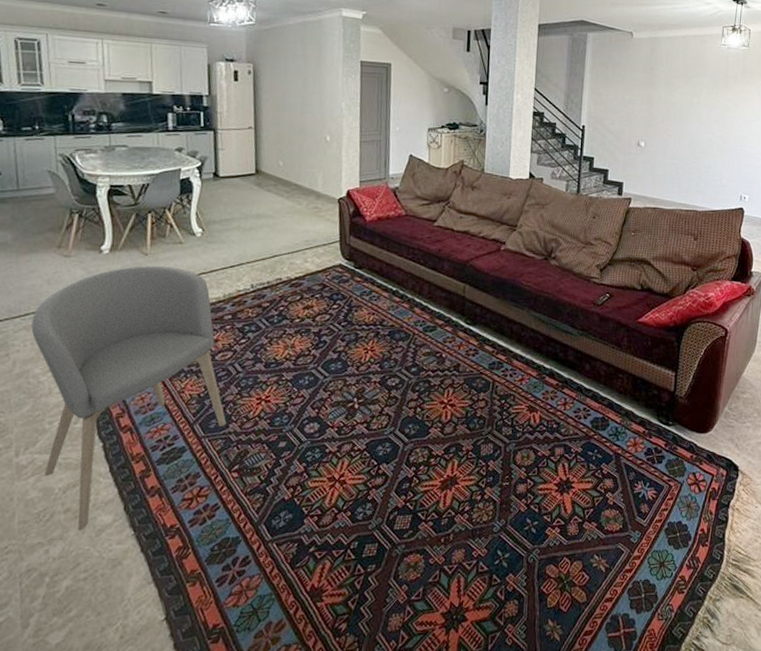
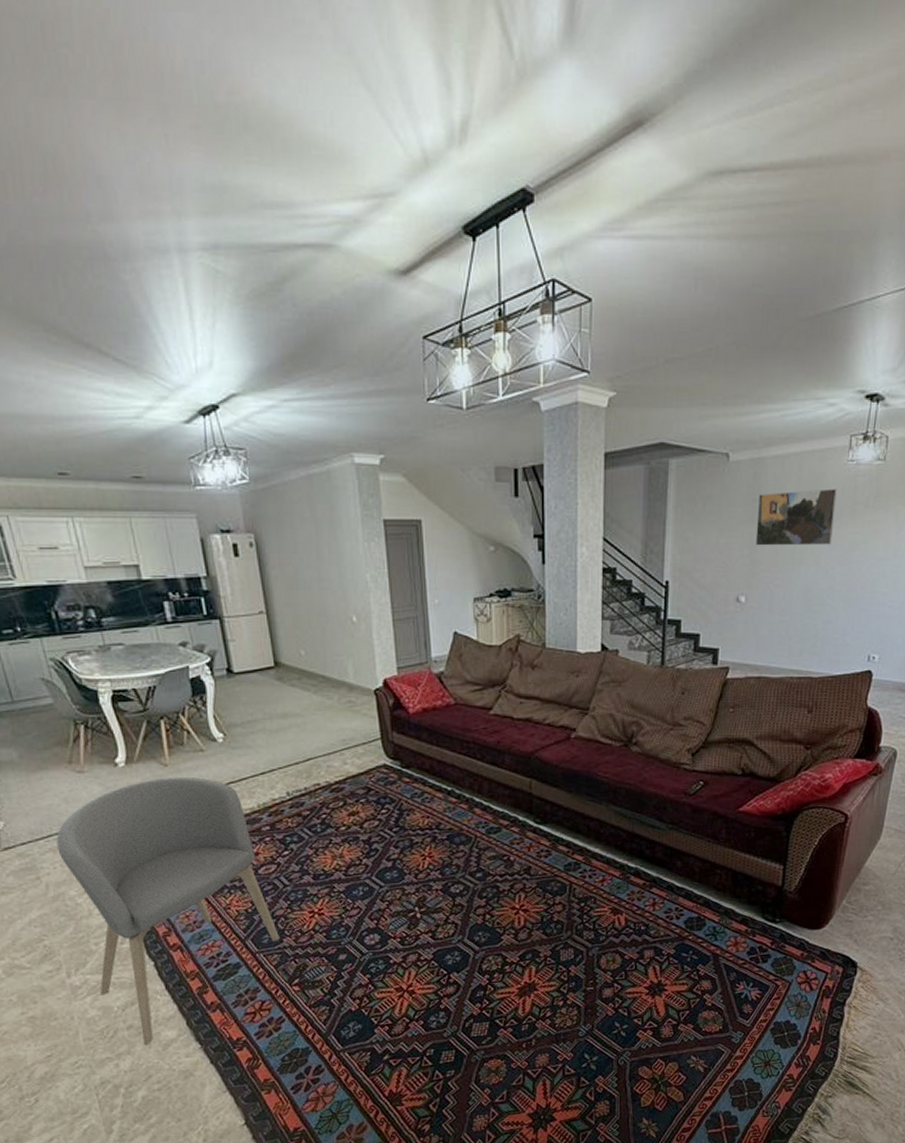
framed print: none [652,64,714,107] -> present [755,489,837,546]

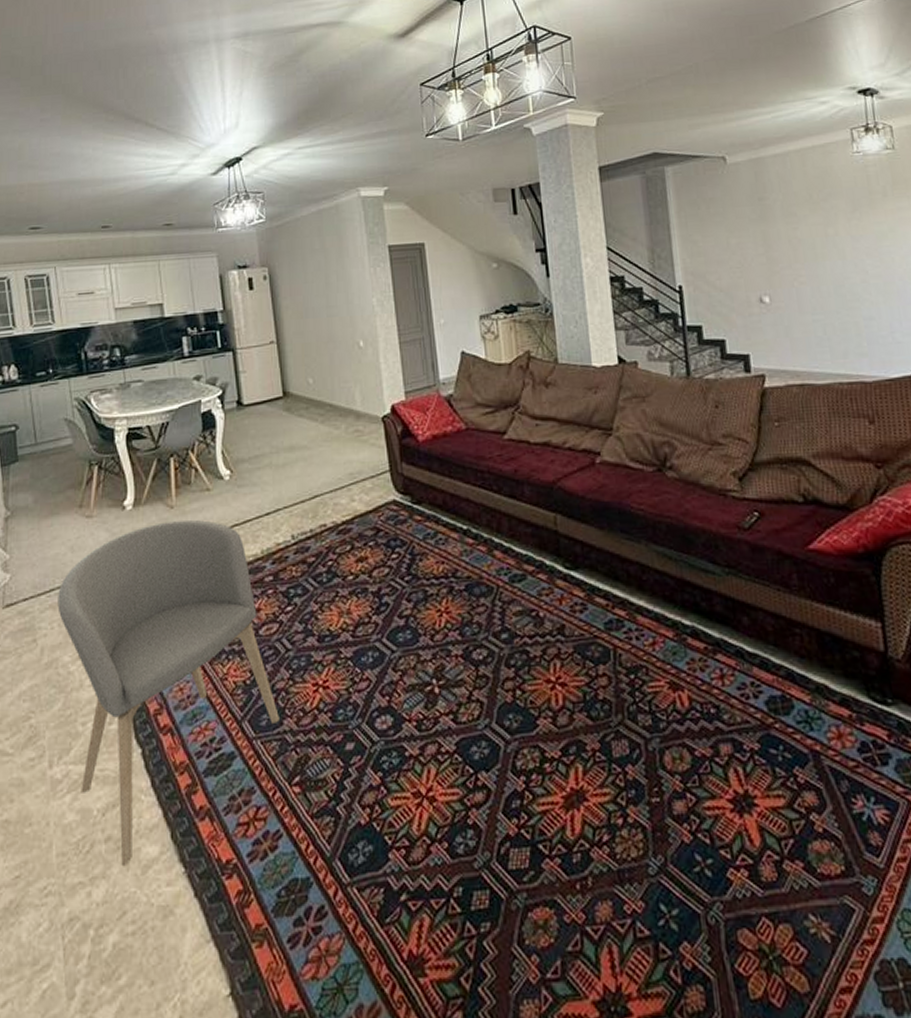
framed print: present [755,489,837,546] -> none [765,180,855,244]

